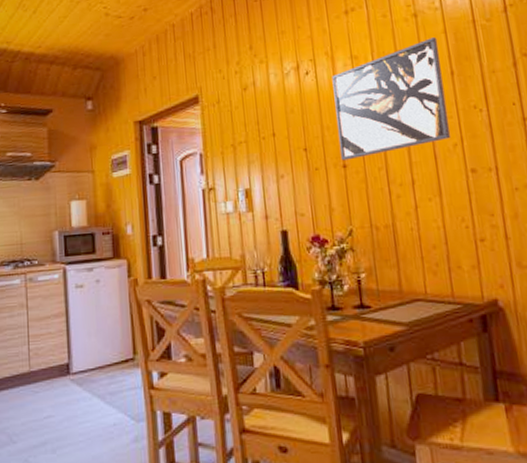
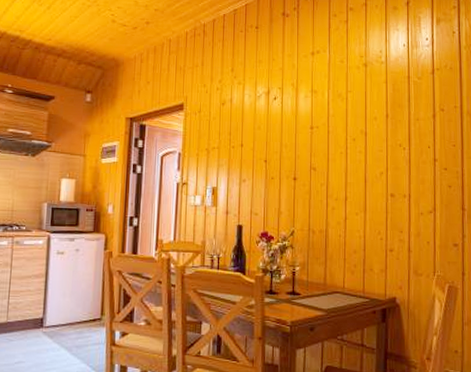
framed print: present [332,37,451,161] -> none [293,85,380,174]

